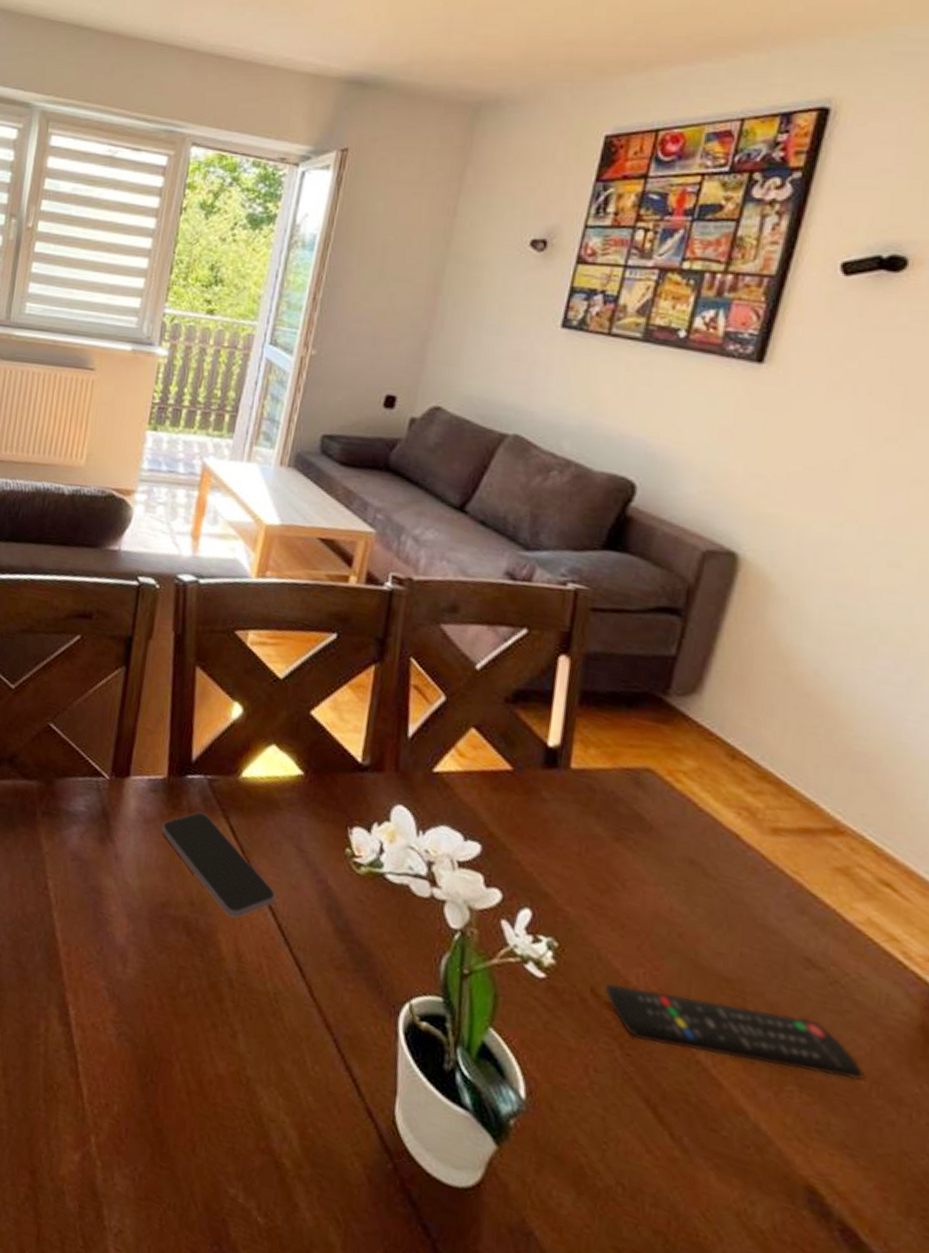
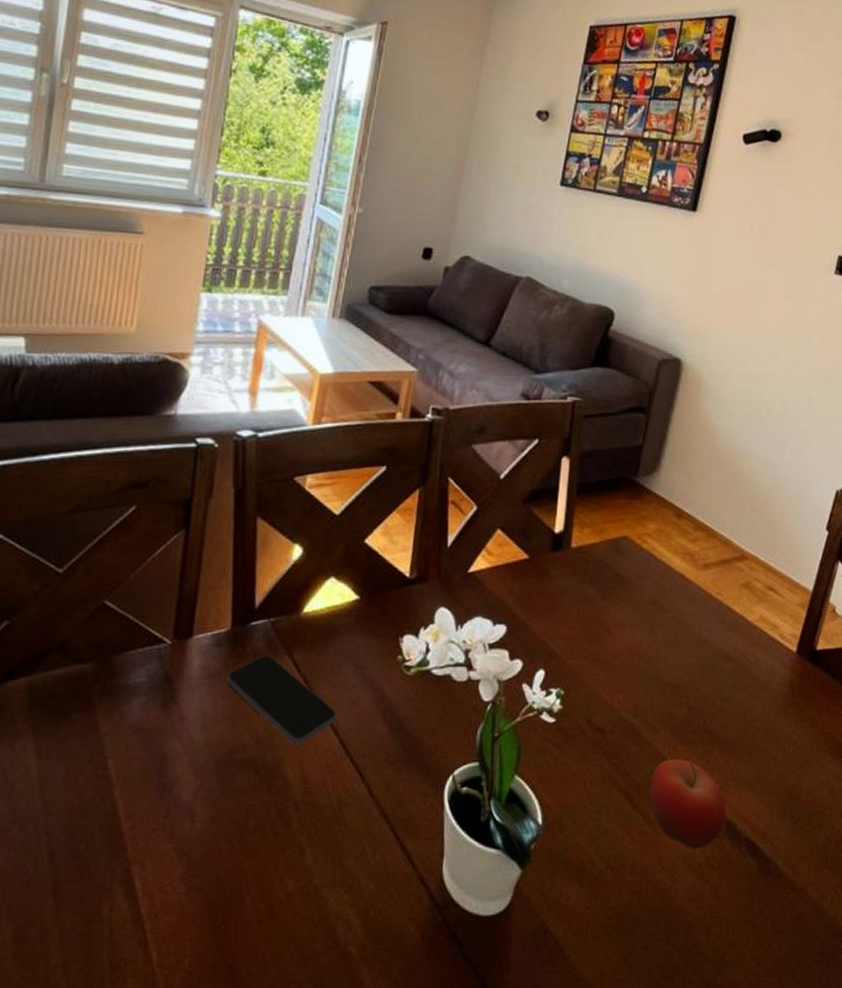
remote control: present [604,983,864,1081] -> none [597,699,759,749]
fruit: none [682,1073,808,1210] -> present [650,759,727,849]

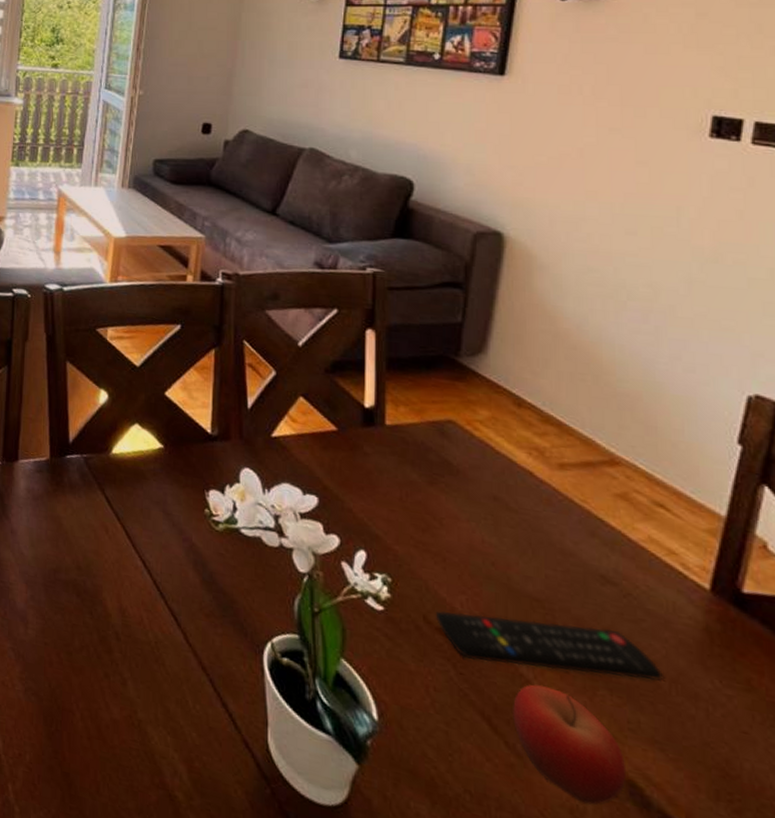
smartphone: present [227,655,336,745] -> none [49,487,148,578]
remote control: none [597,699,759,749] -> present [435,611,663,681]

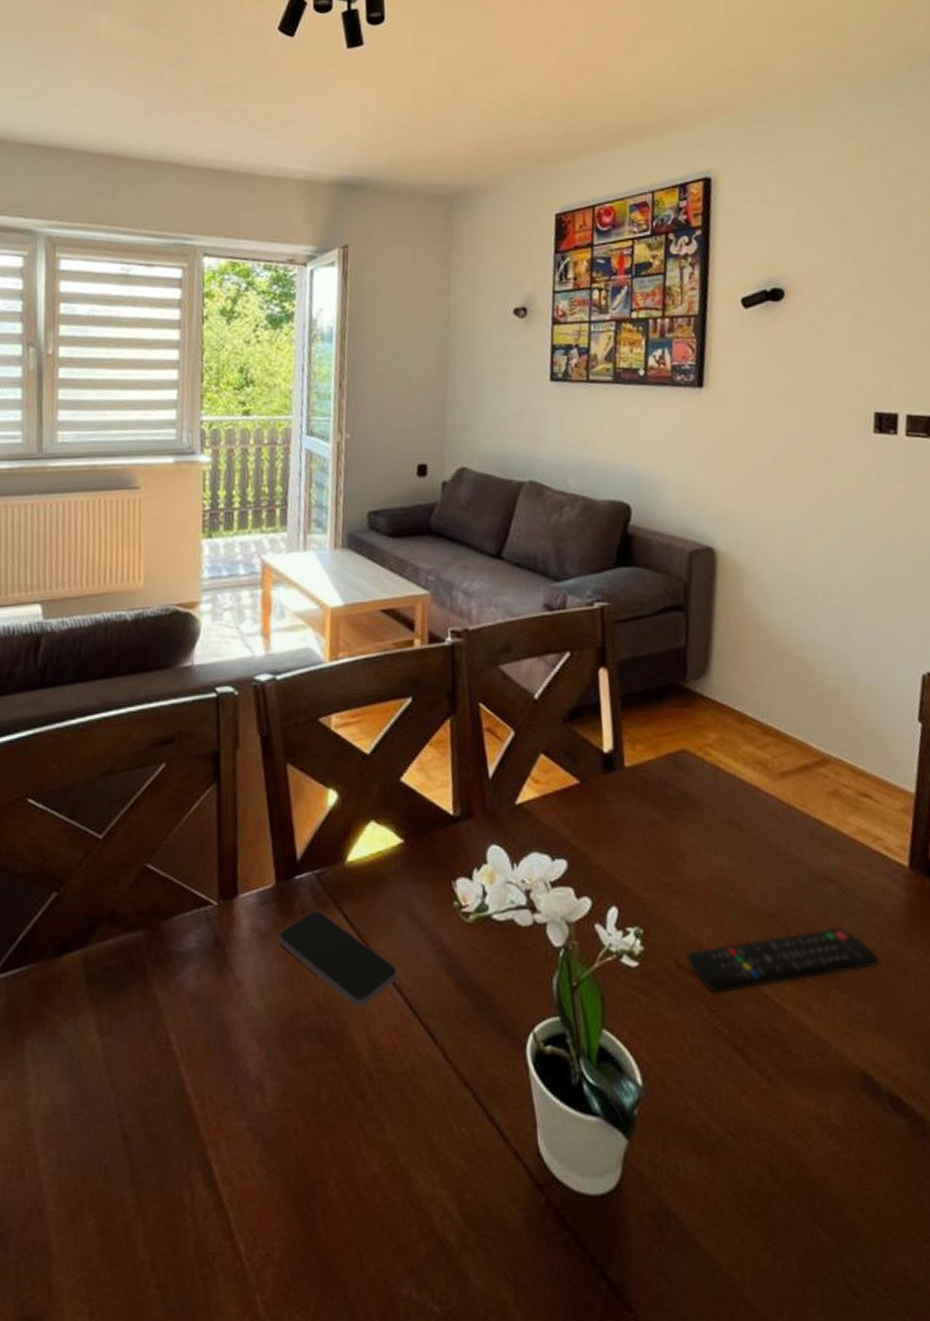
smartphone: none [49,487,148,578] -> present [279,910,397,1008]
fruit: present [513,684,627,805] -> none [760,1001,859,1108]

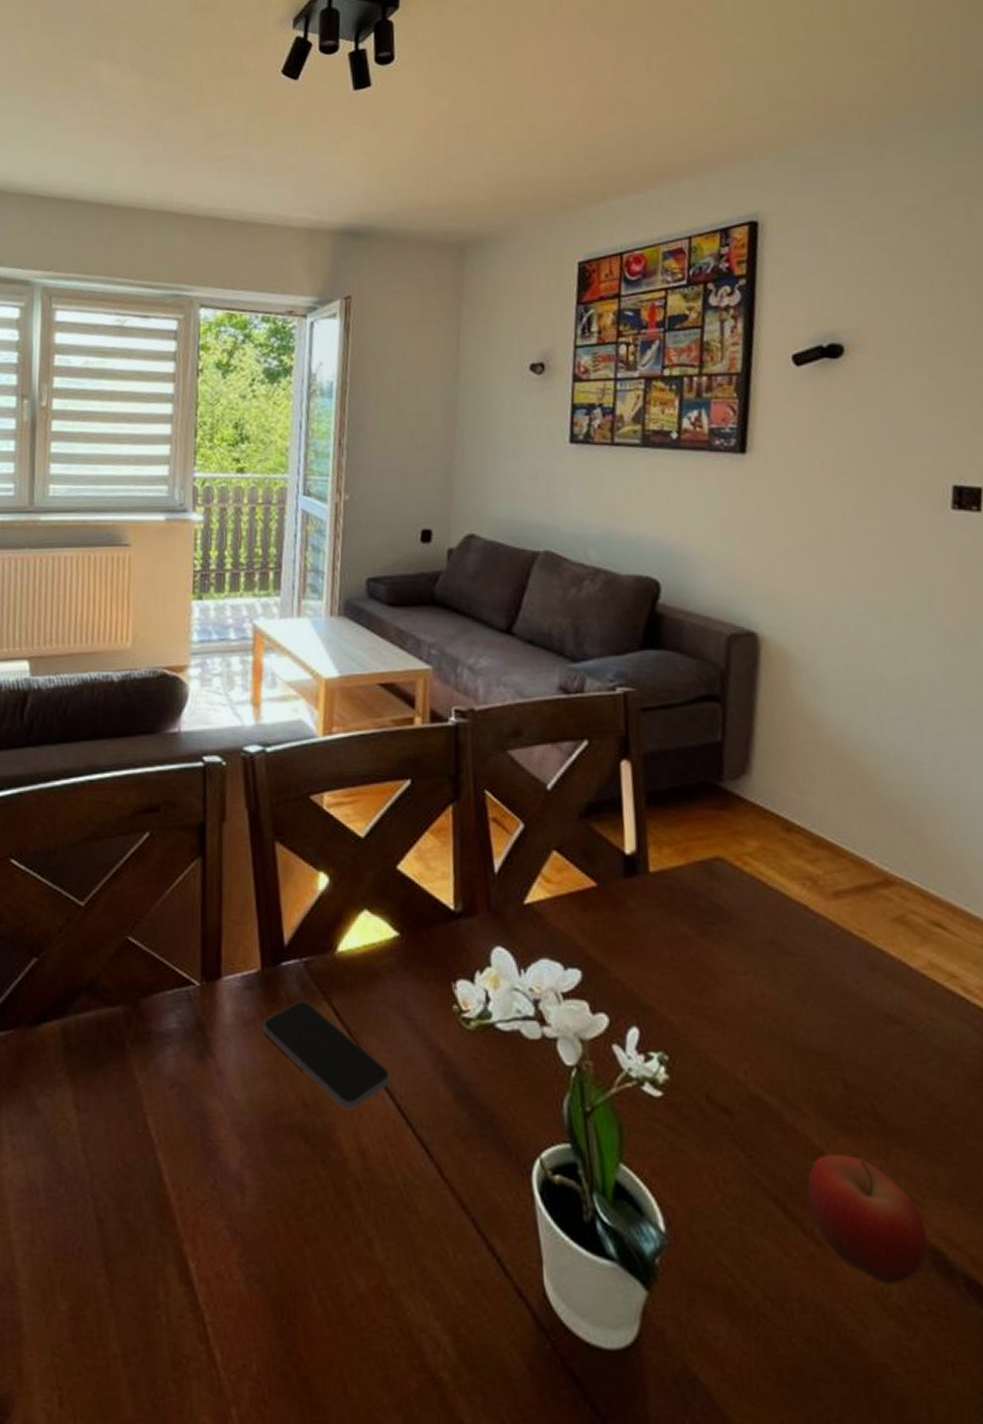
remote control: present [685,927,880,993] -> none [718,1075,955,1137]
fruit: none [760,1001,859,1108] -> present [807,1154,928,1284]

